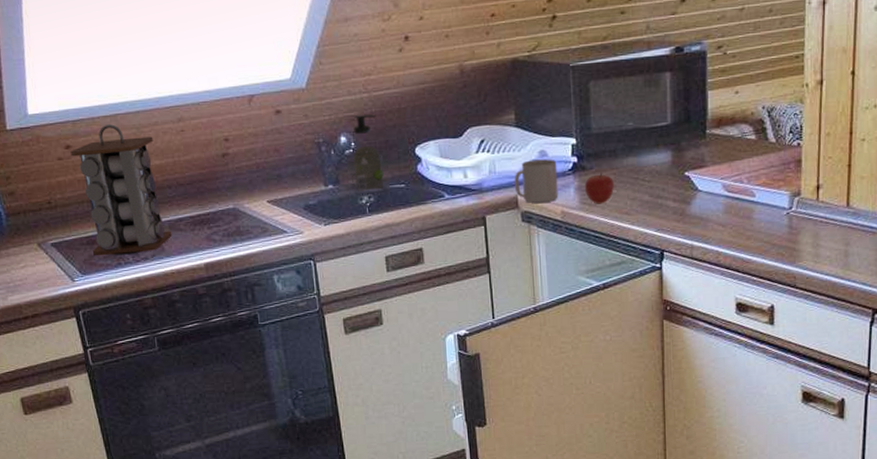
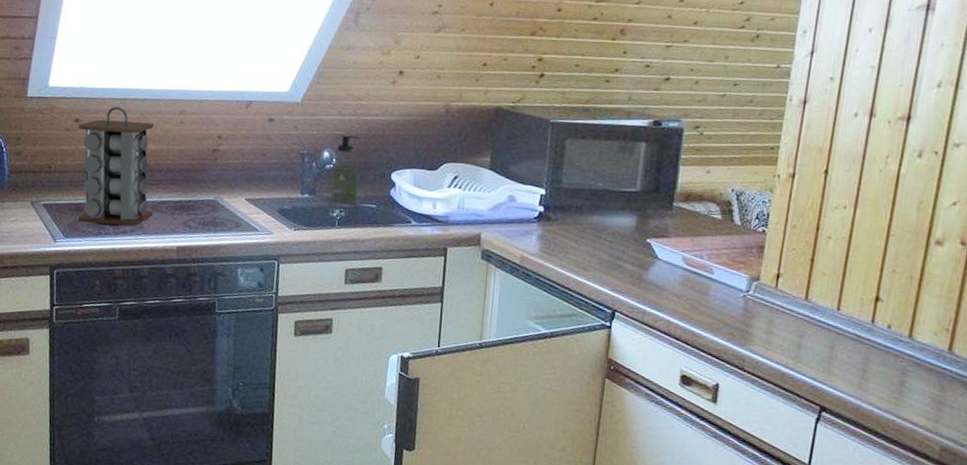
mug: present [514,159,559,204] -> none [479,202,524,245]
fruit: present [584,173,615,204] -> none [546,226,577,256]

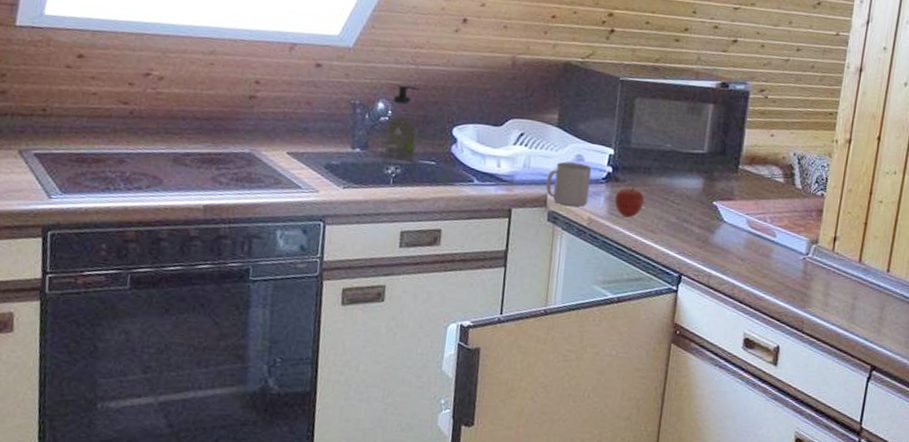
spice rack: present [78,106,154,227] -> none [80,42,178,182]
mug: none [479,202,524,245] -> present [545,161,592,207]
fruit: none [546,226,577,256] -> present [614,187,645,218]

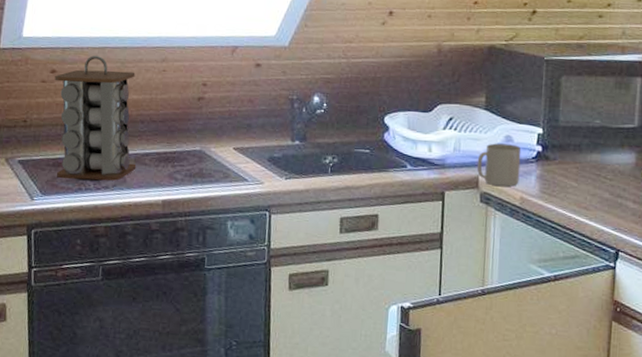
spice rack: none [80,42,178,182] -> present [54,56,137,182]
soap dispenser: present [381,84,419,163] -> none [318,78,352,152]
fruit: present [614,187,645,218] -> none [545,165,577,196]

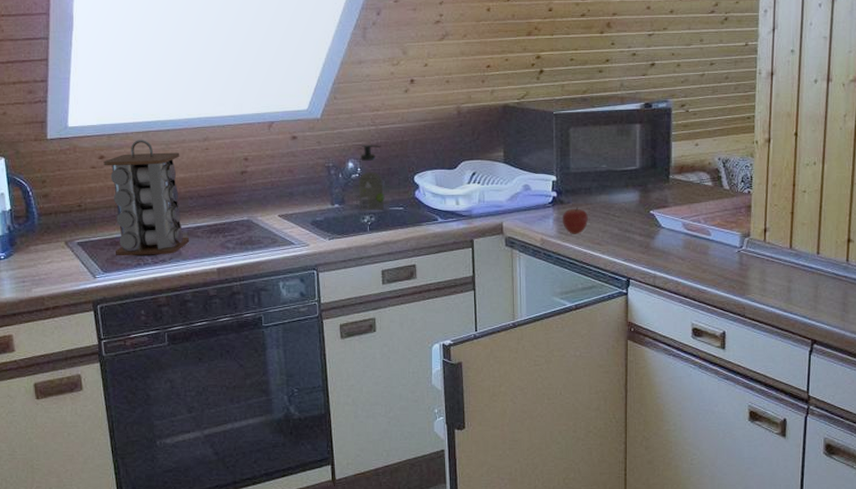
soap dispenser: none [318,78,352,152] -> present [354,145,385,211]
mug: present [476,143,522,187] -> none [500,192,539,231]
fruit: none [545,165,577,196] -> present [562,207,589,234]

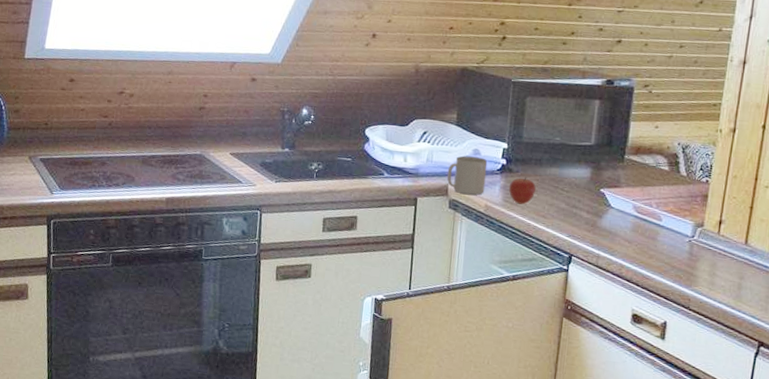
spice rack: present [103,140,190,256] -> none [73,67,144,179]
soap dispenser: present [354,145,385,211] -> none [305,93,337,160]
mug: none [500,192,539,231] -> present [446,155,488,195]

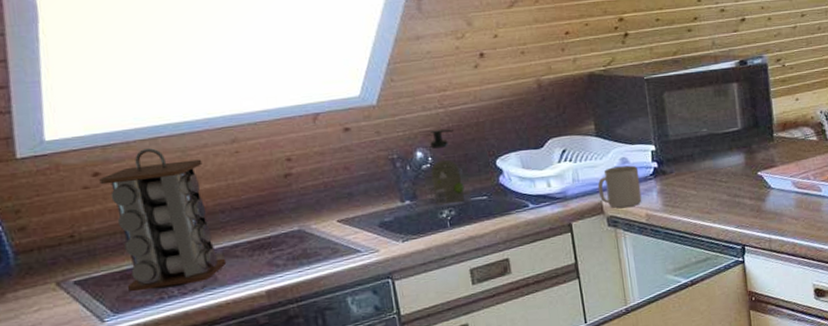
spice rack: none [73,67,144,179] -> present [99,148,227,291]
soap dispenser: none [305,93,337,160] -> present [425,129,465,205]
fruit: present [508,177,537,205] -> none [666,176,695,206]

